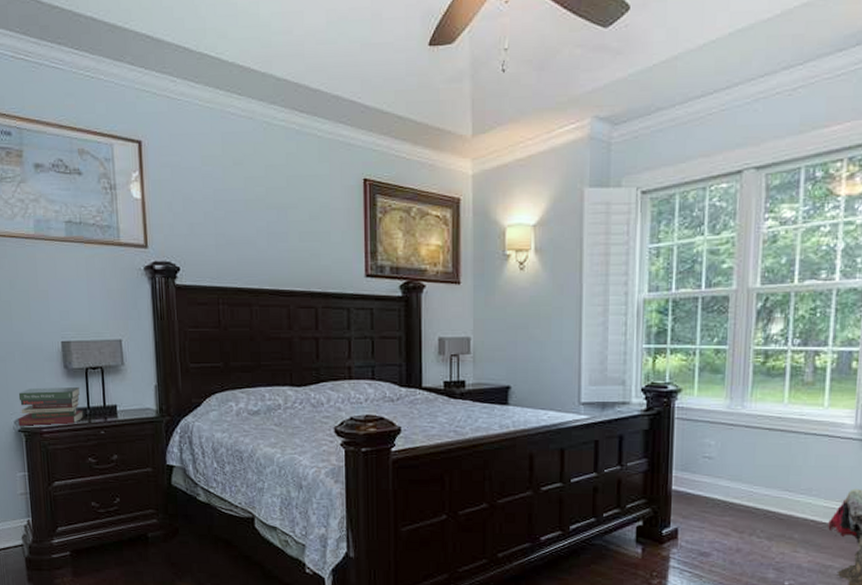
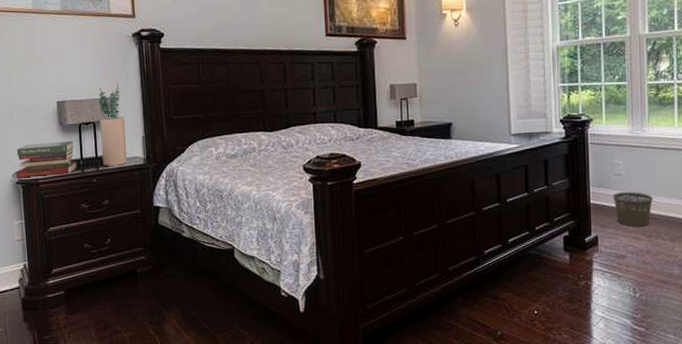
vase: none [107,324,137,418] -> present [99,84,127,167]
basket: none [700,479,750,521] -> present [613,192,654,227]

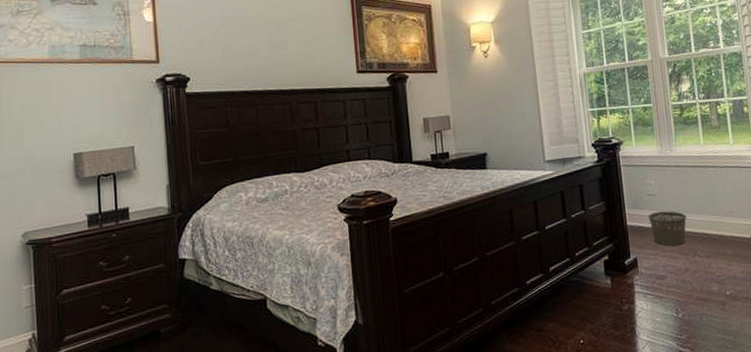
books: present [16,141,77,178] -> none [26,195,95,239]
vase: present [99,84,127,167] -> none [120,132,150,220]

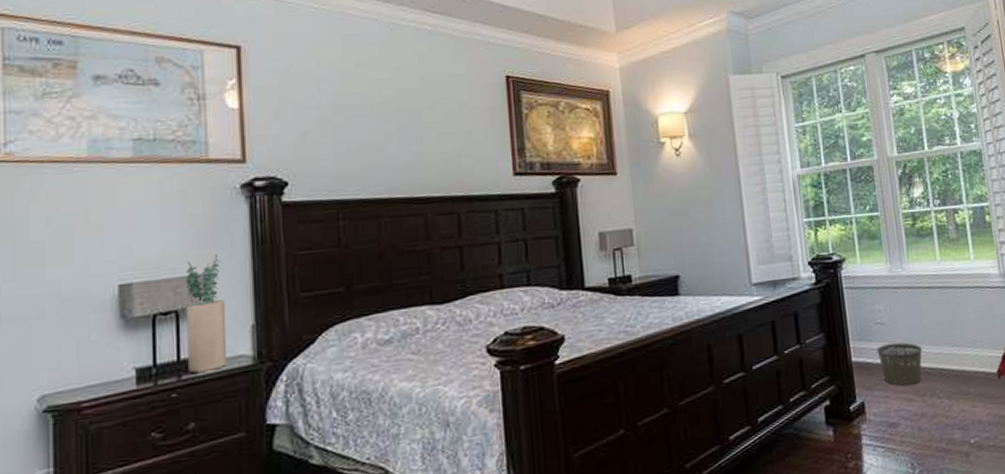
vase: none [120,132,150,220] -> present [186,254,227,374]

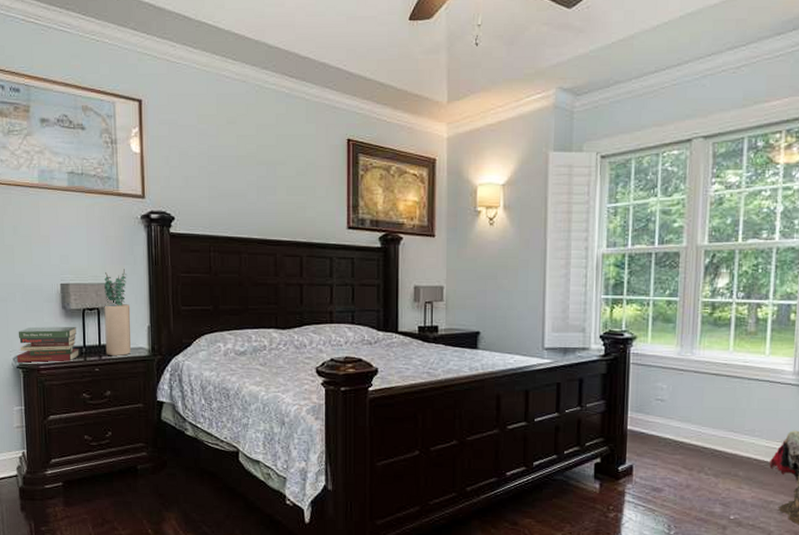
books: none [43,341,147,404] -> present [17,326,79,363]
basket: present [876,342,923,386] -> none [653,419,699,459]

